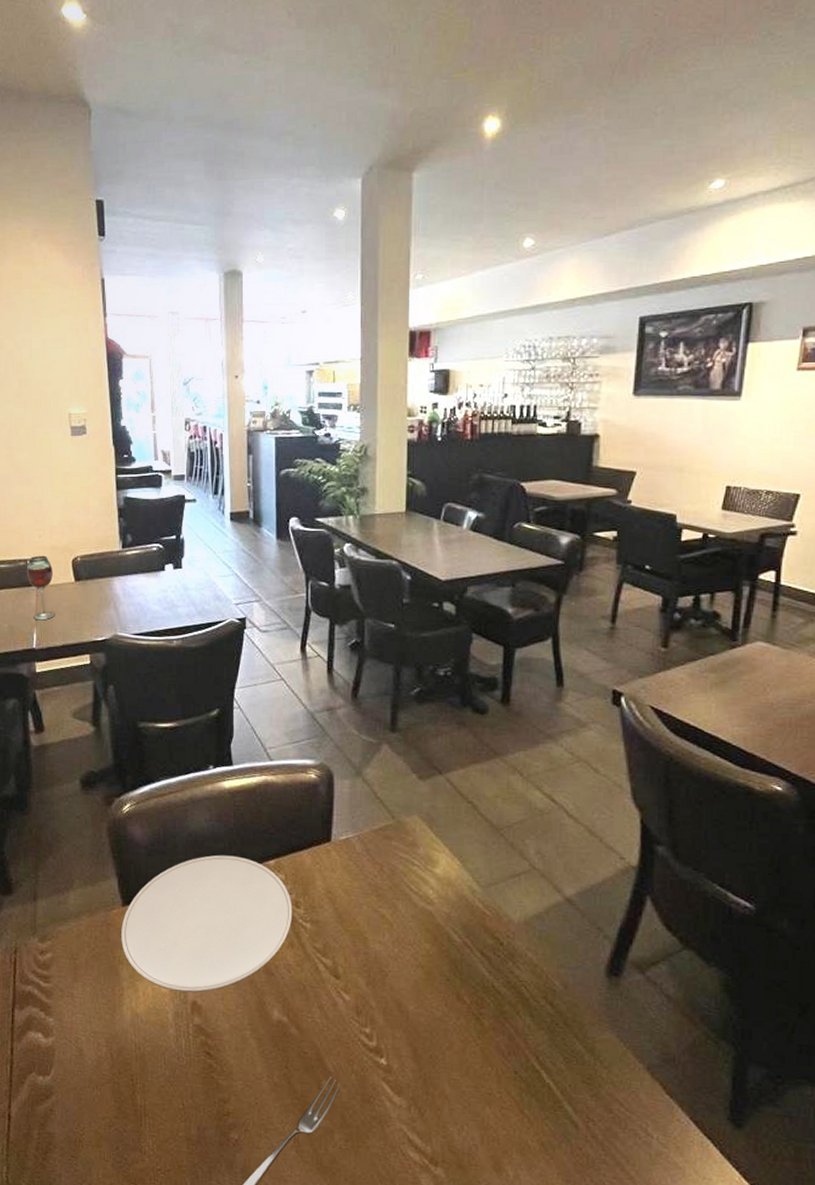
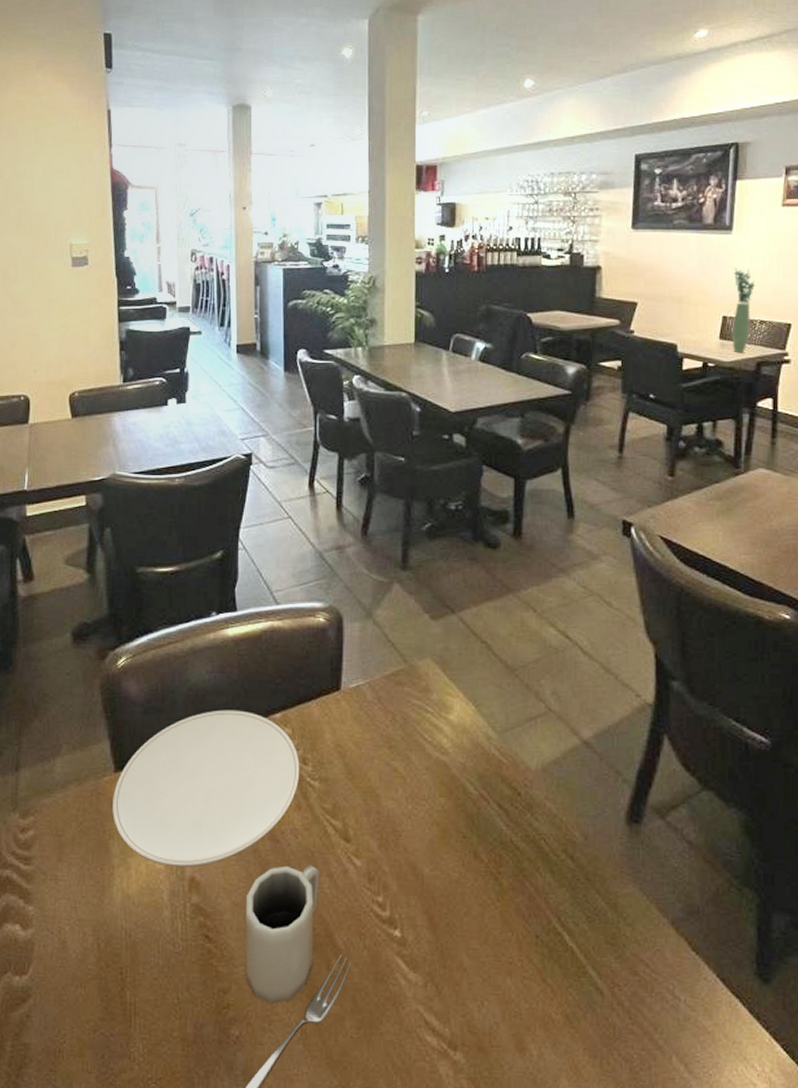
wineglass: present [26,555,55,620] -> none [19,391,50,460]
cup: none [243,996,312,1115] -> present [245,865,321,1004]
vase: none [735,436,763,523] -> present [731,268,755,352]

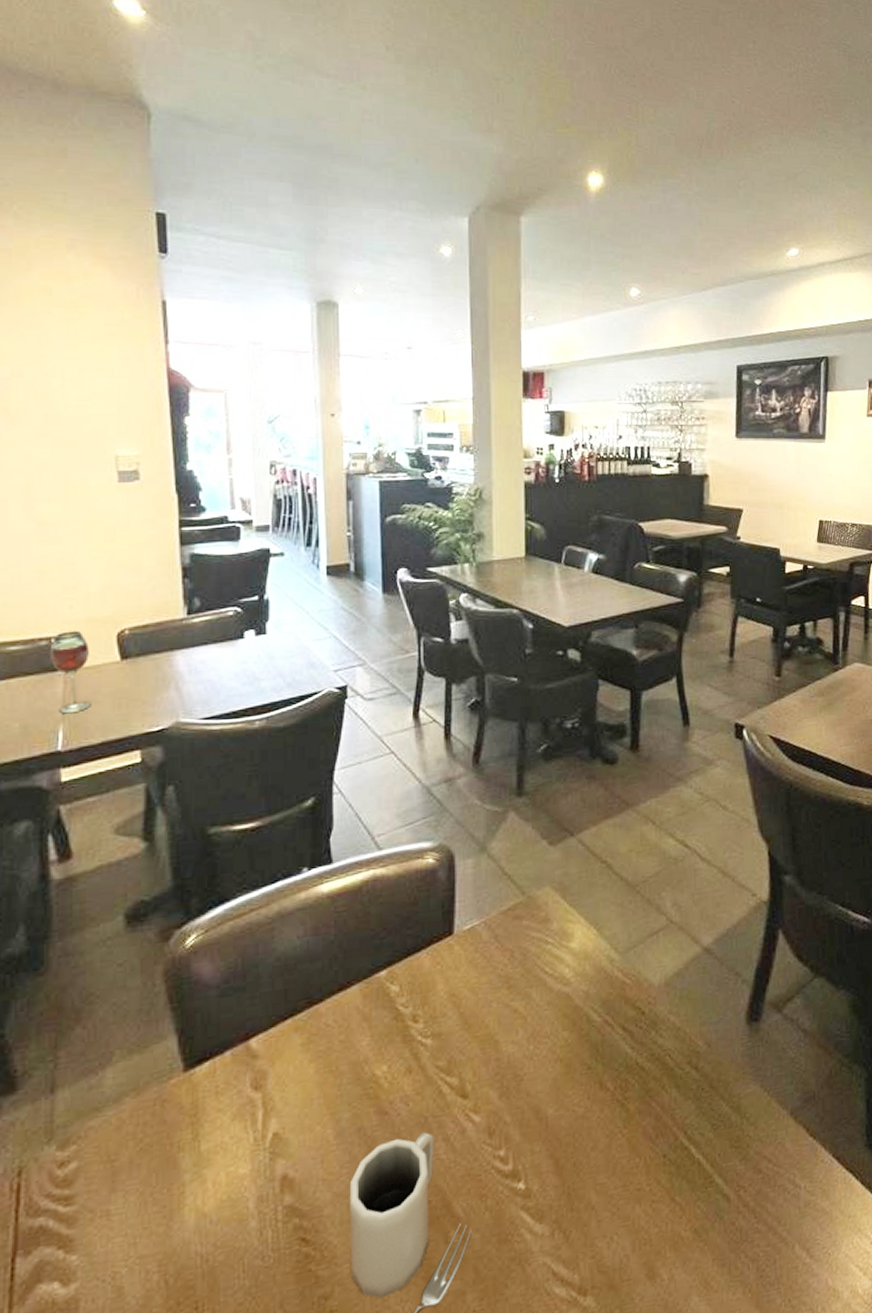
wineglass: none [19,391,50,460] -> present [49,630,92,714]
plate: present [112,709,300,868] -> none [182,974,410,1169]
vase: present [731,268,755,352] -> none [827,475,846,554]

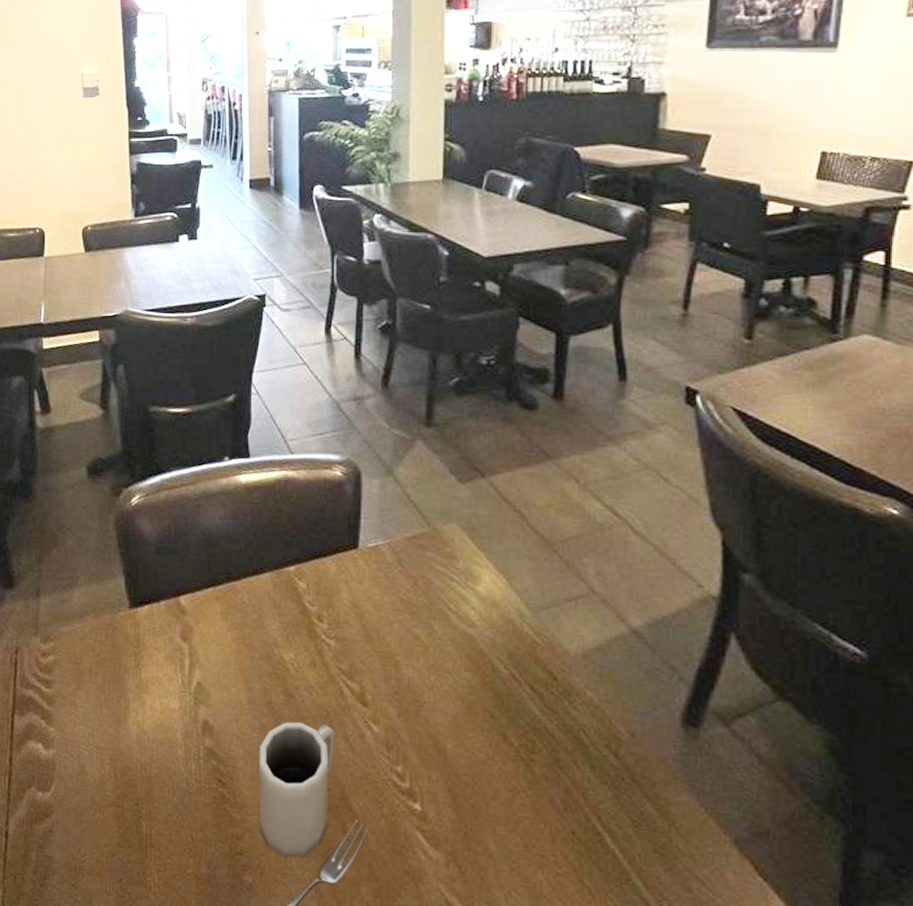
wineglass: present [49,630,92,714] -> none [35,224,64,293]

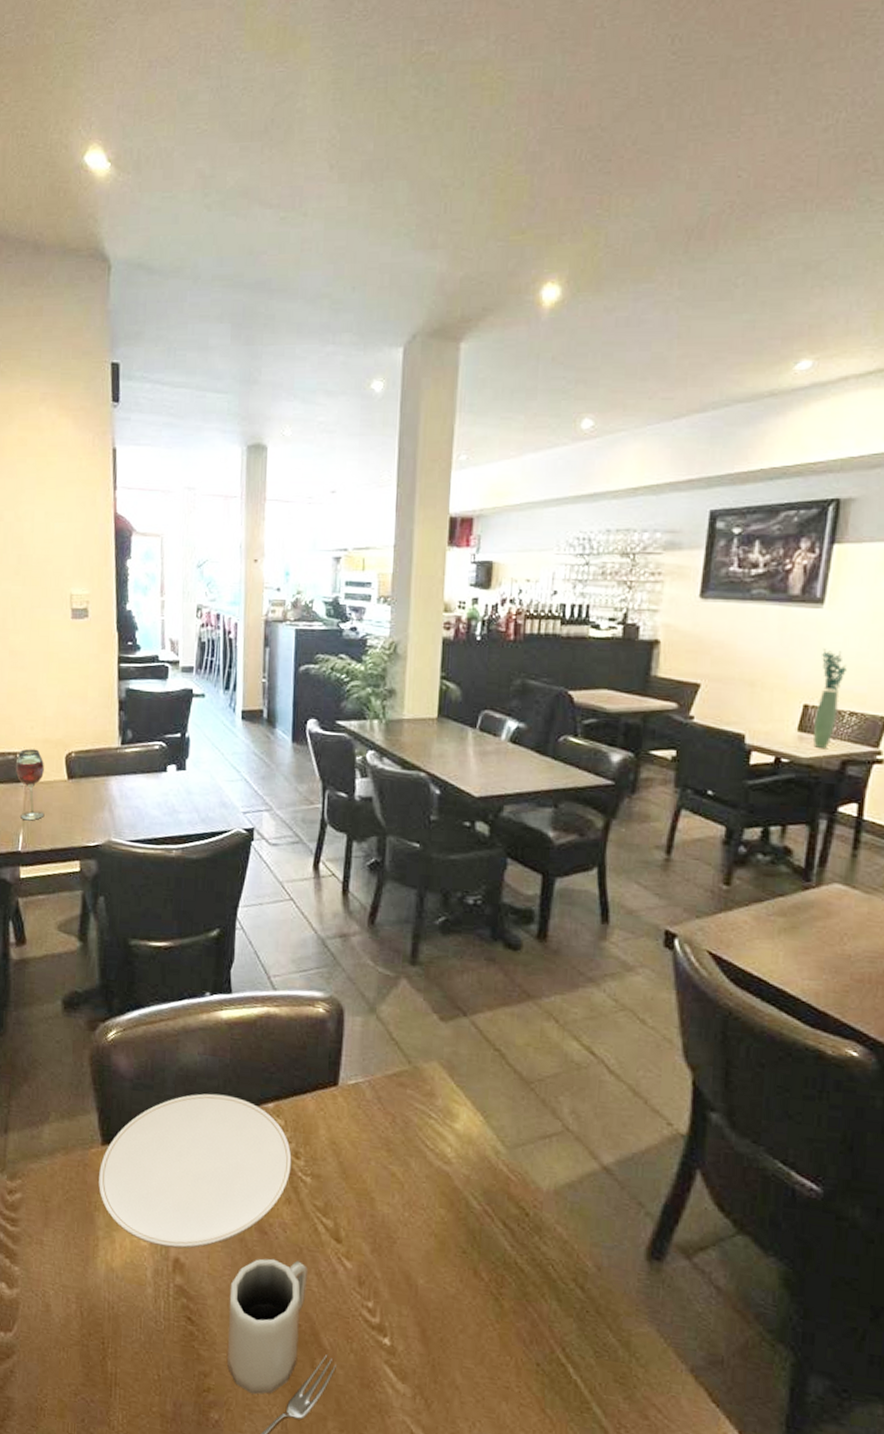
wineglass: none [35,224,64,293] -> present [15,748,45,821]
plate: none [128,557,315,711] -> present [99,1093,292,1249]
vase: none [832,94,865,195] -> present [812,649,847,748]

